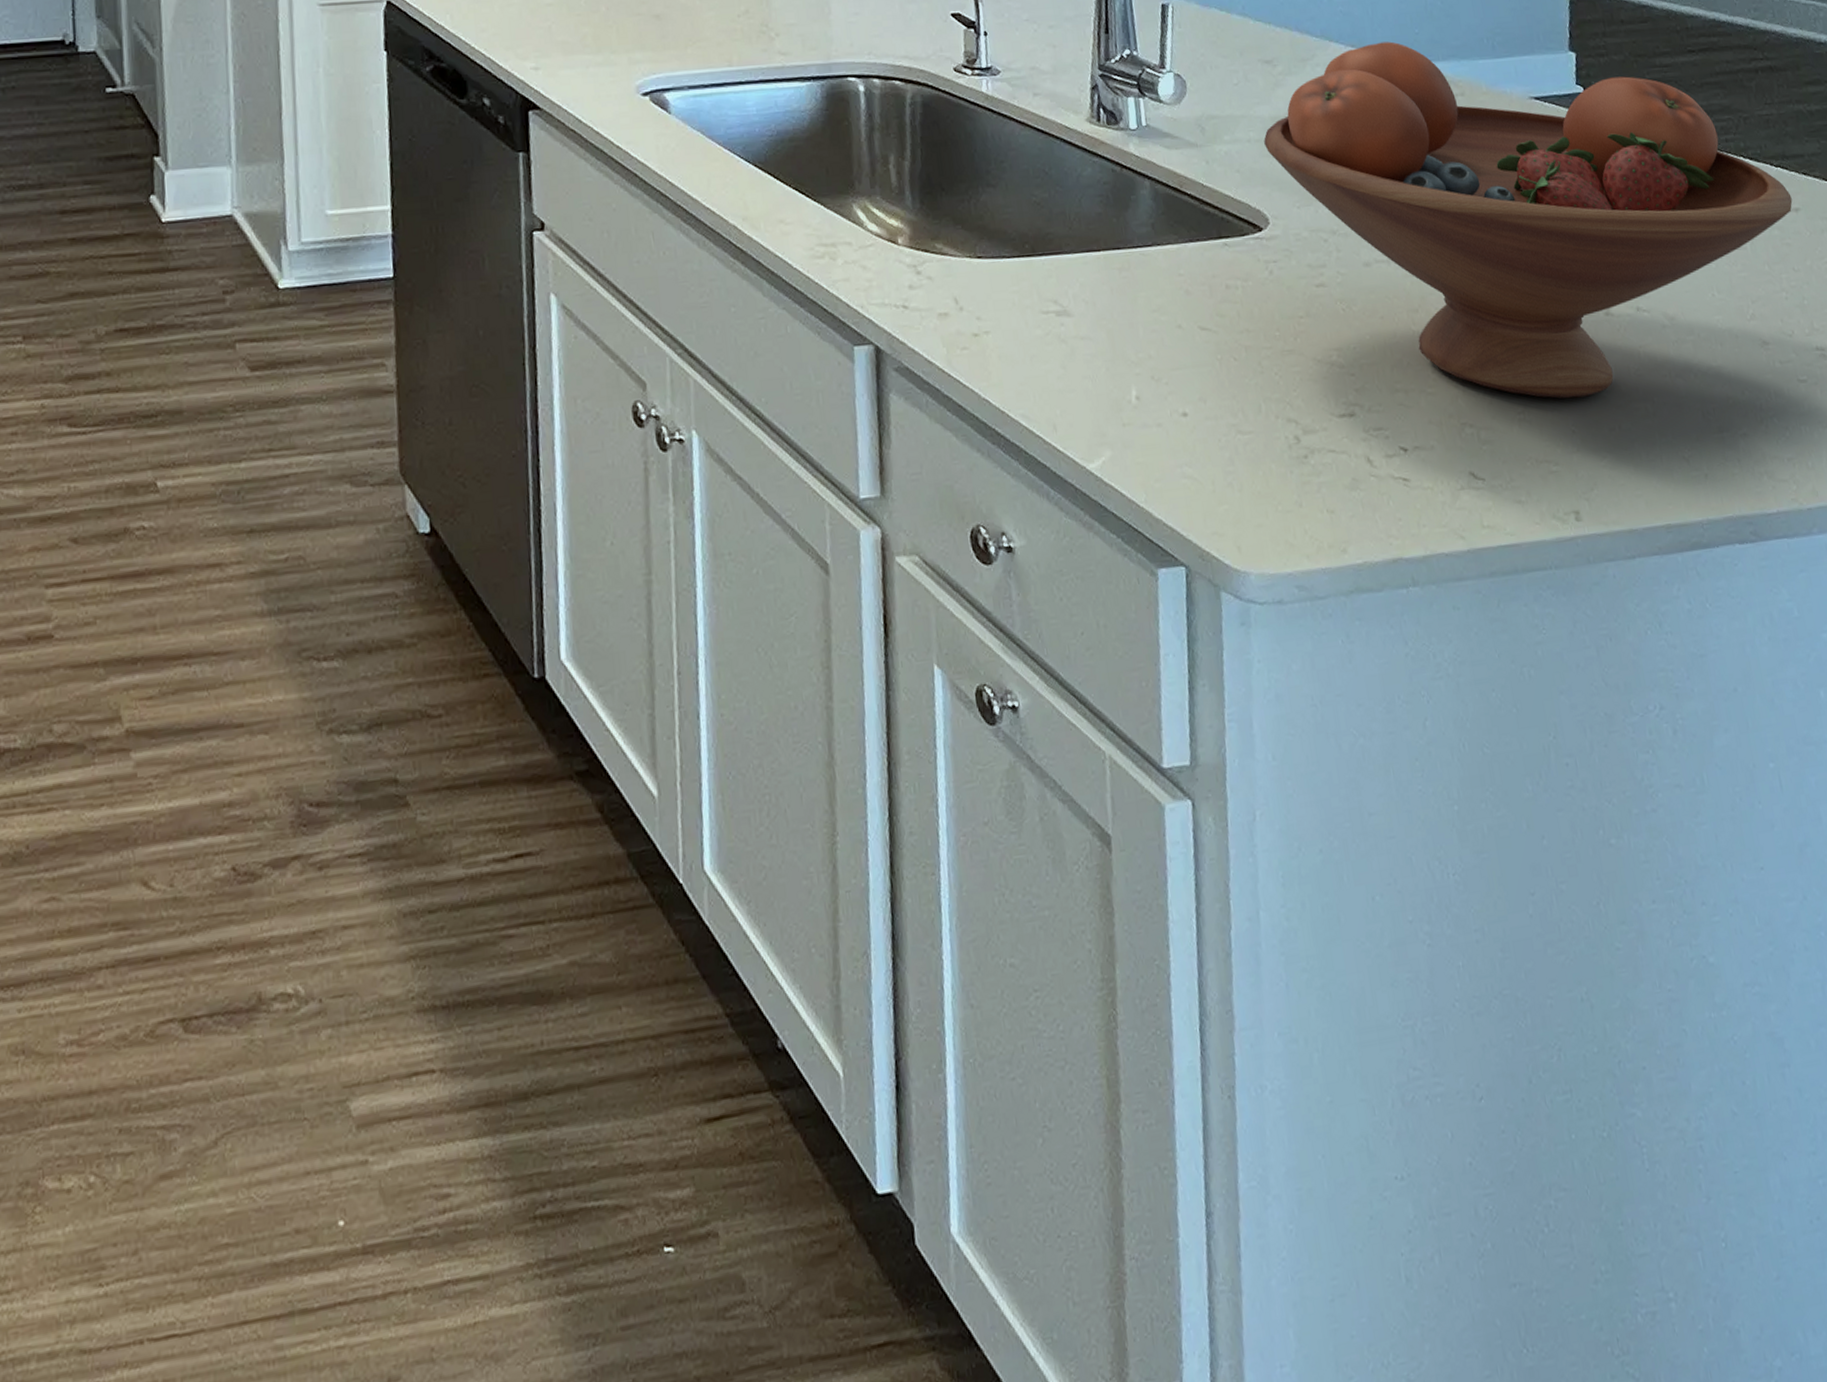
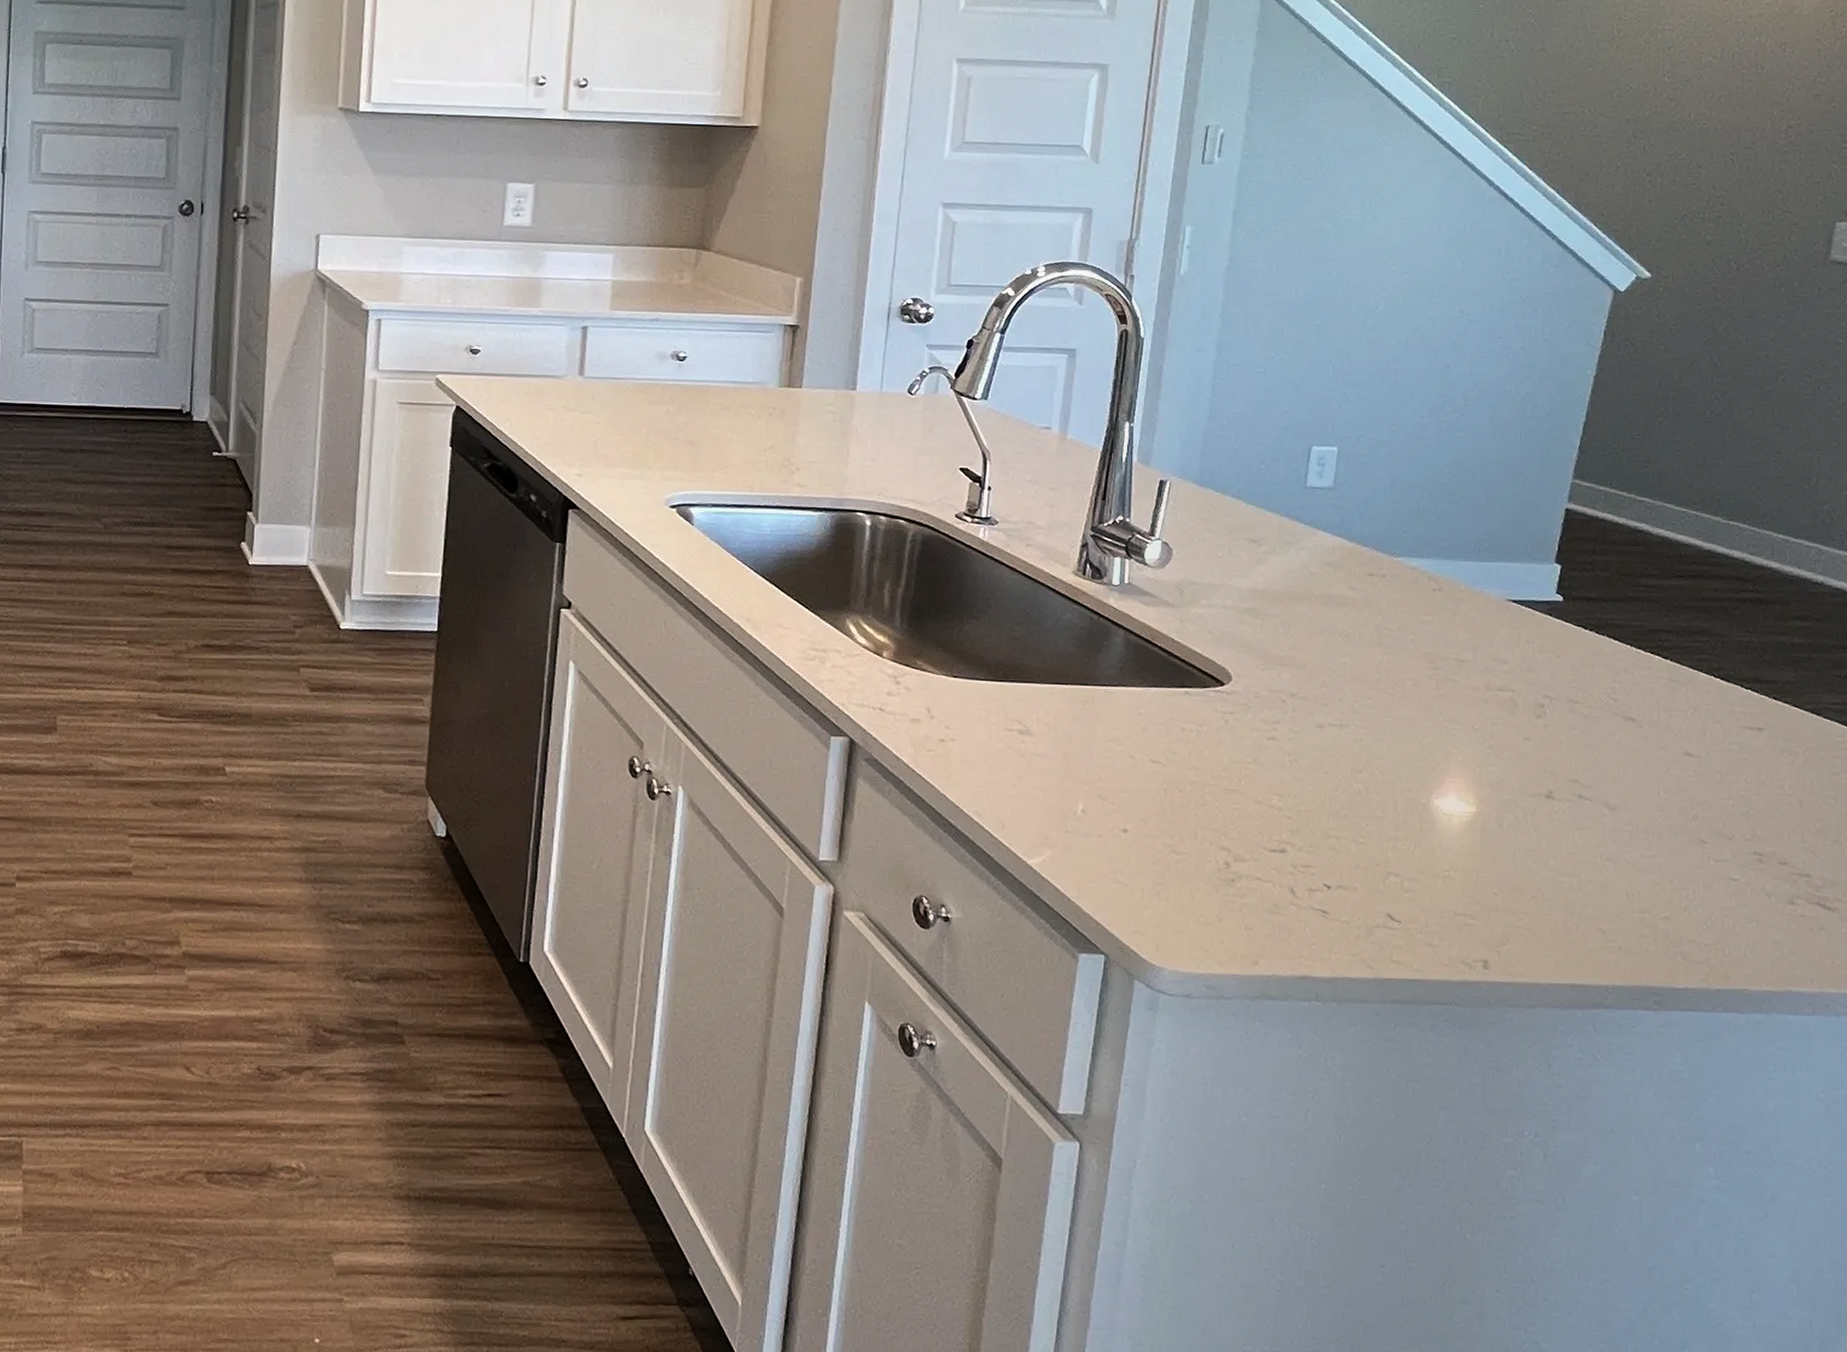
fruit bowl: present [1264,41,1793,399] -> none [1239,535,1757,865]

